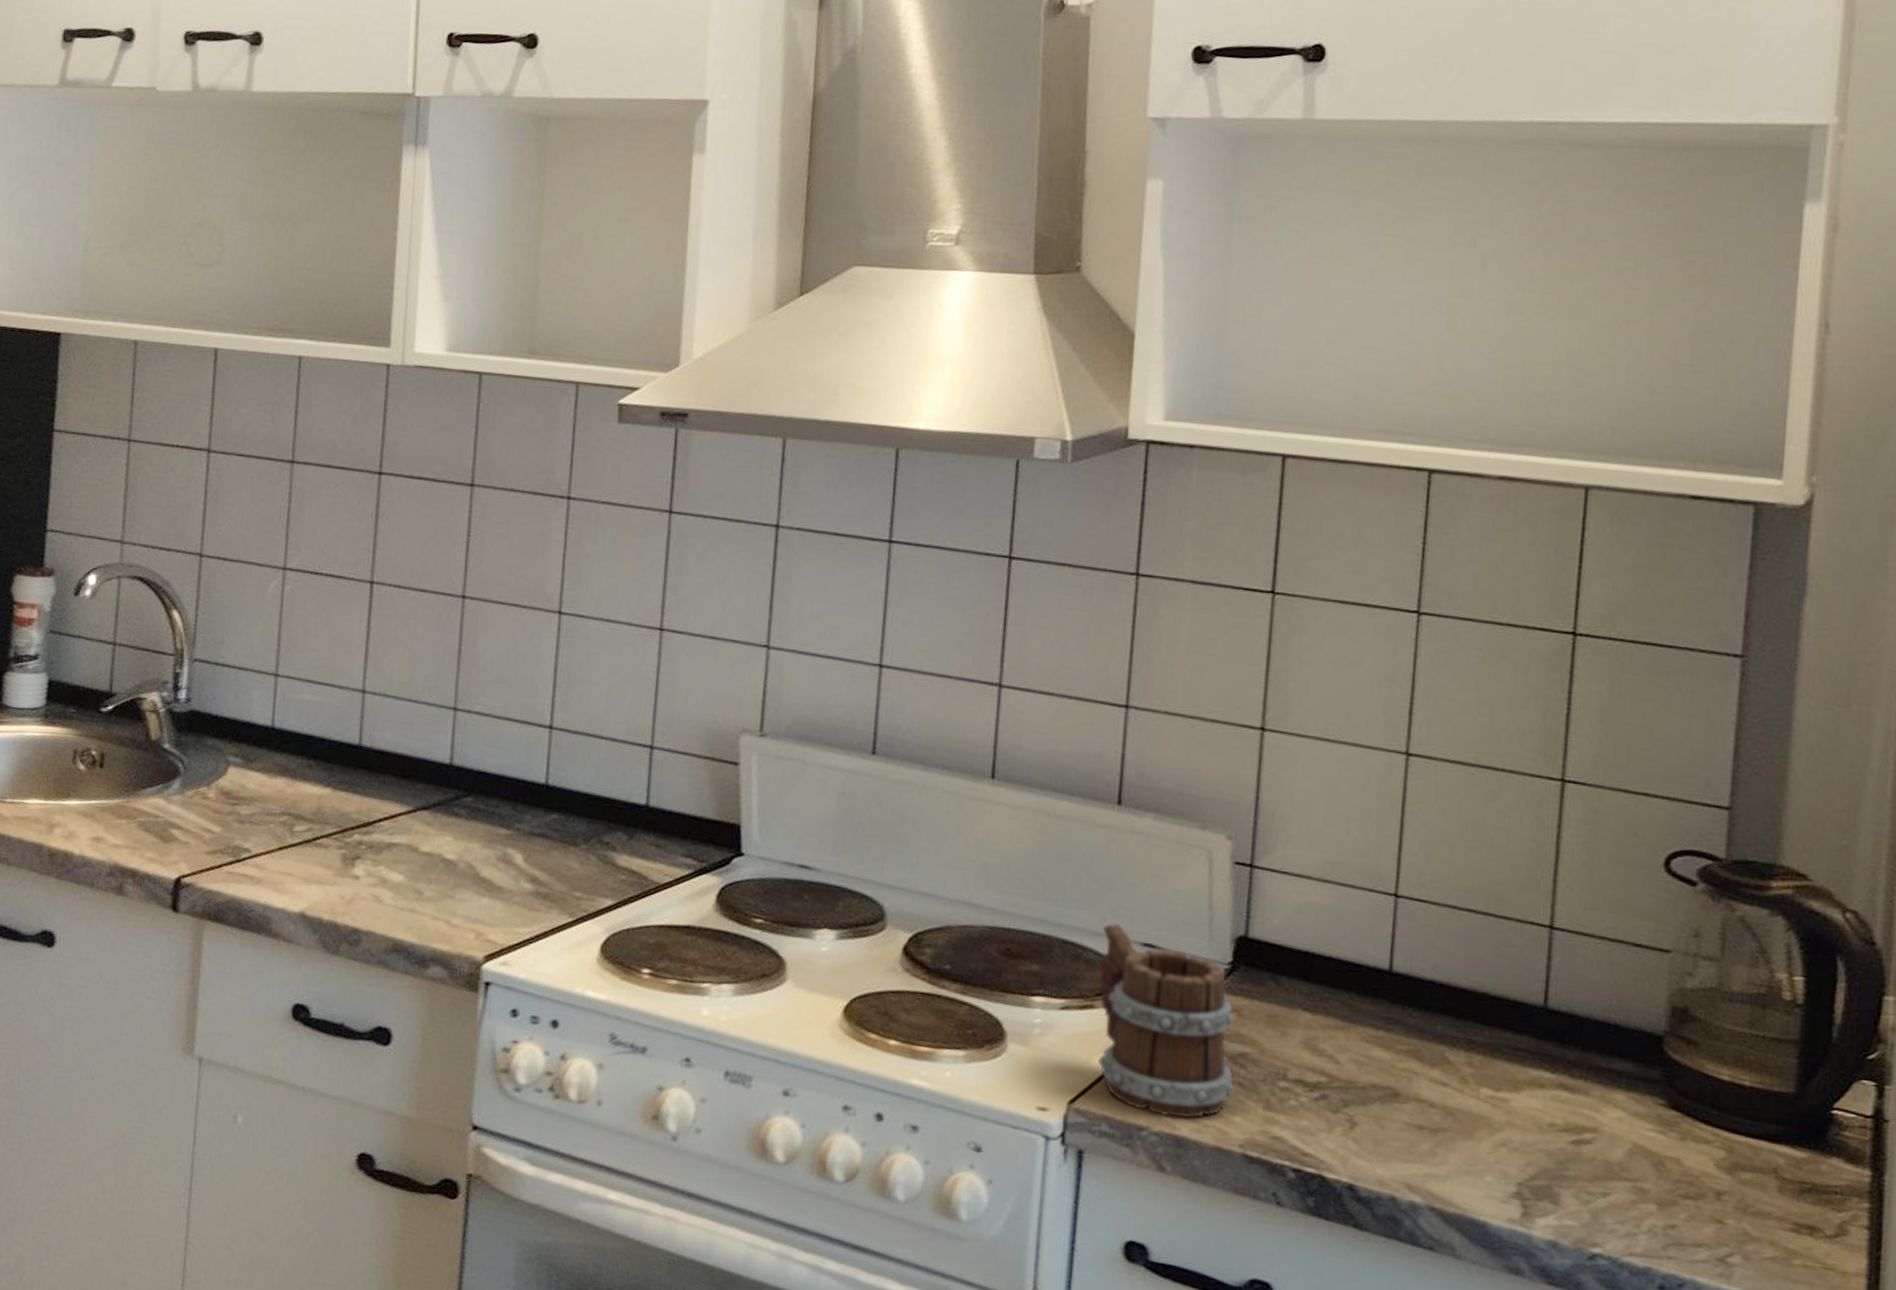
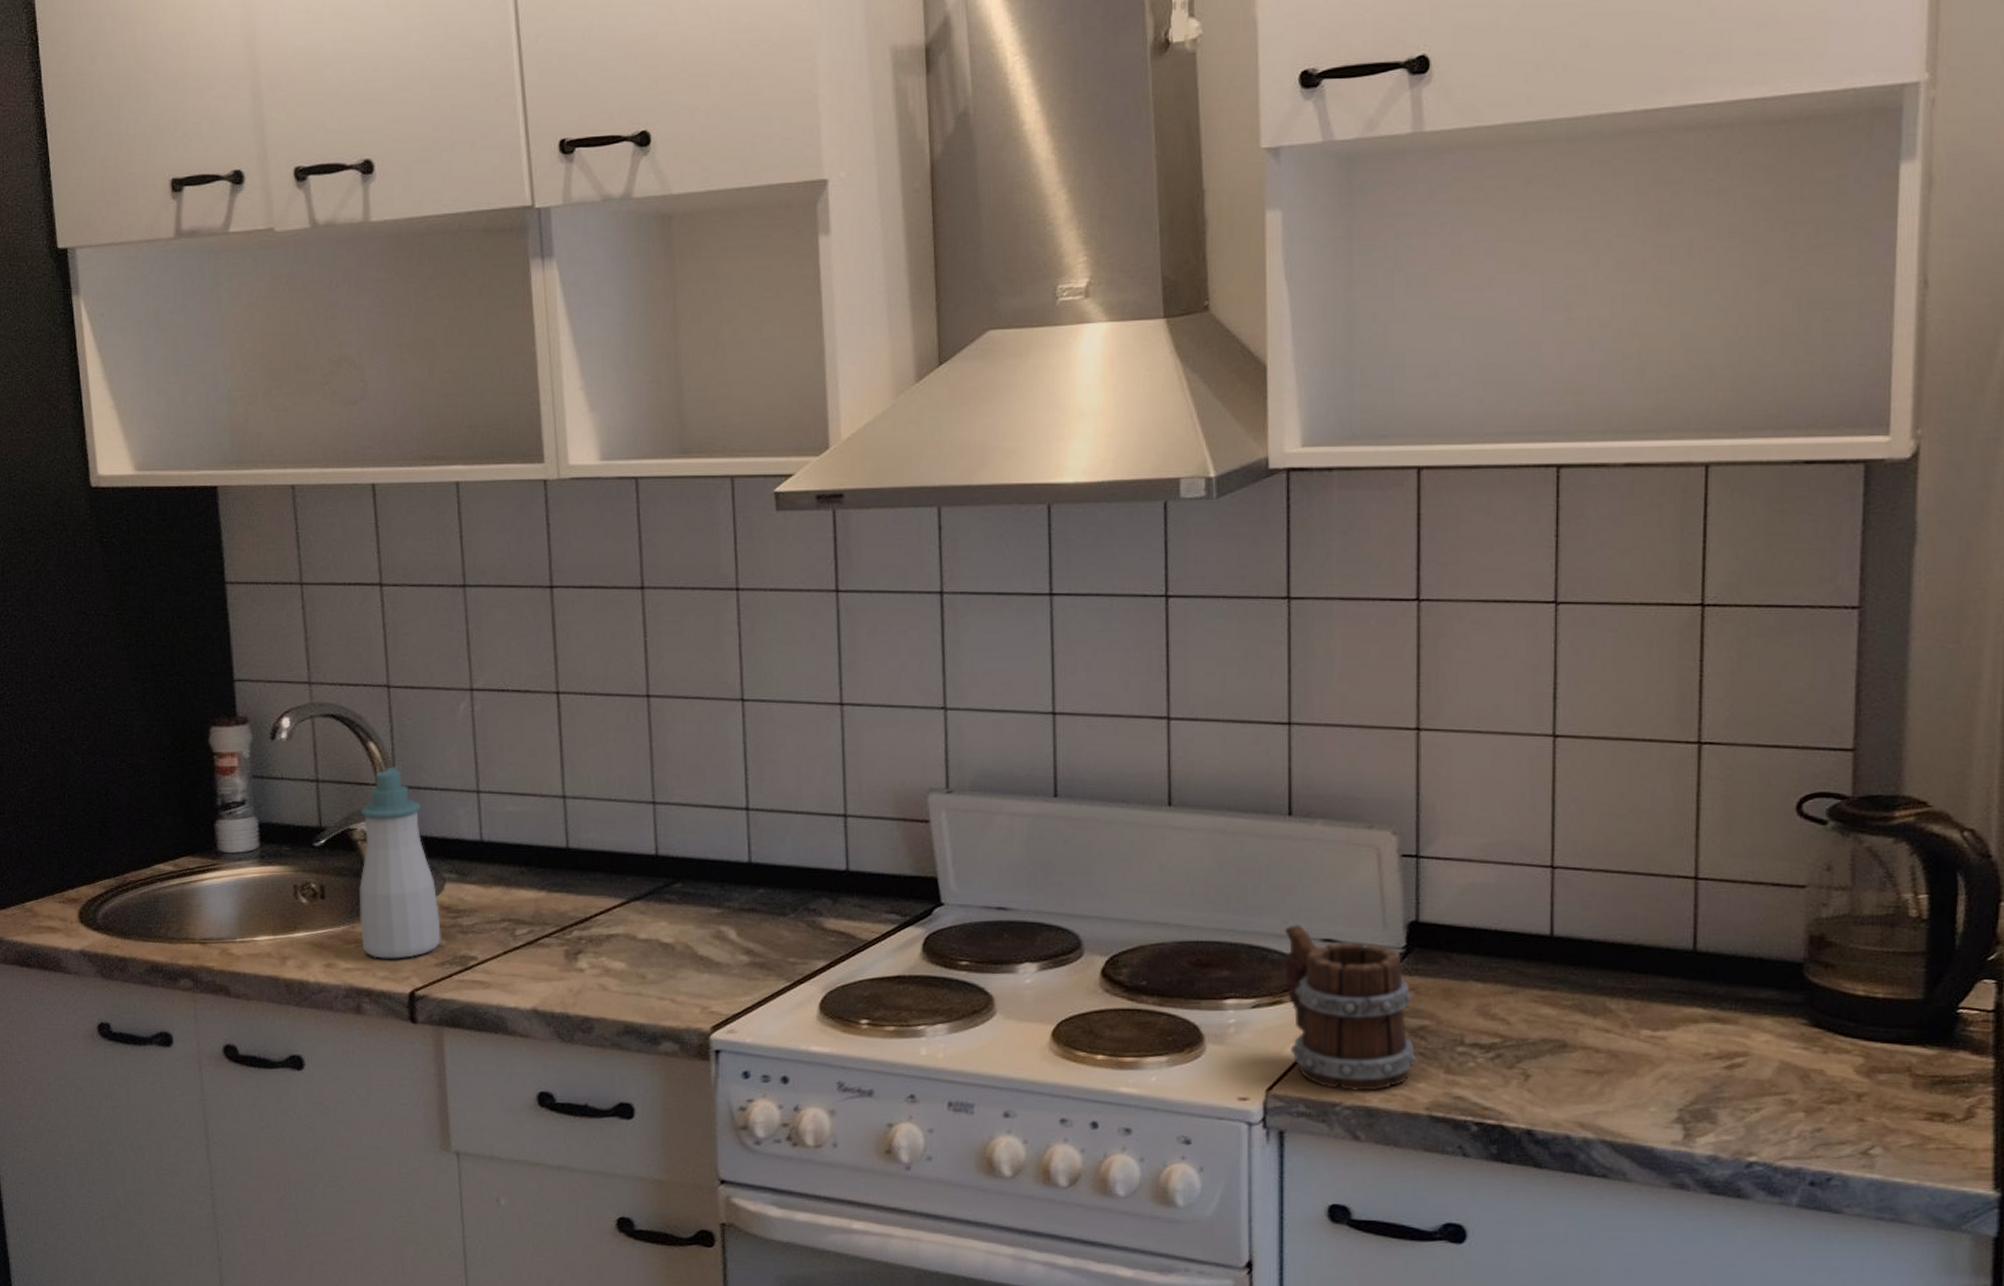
soap bottle: none [134,638,219,841] -> present [359,767,441,959]

